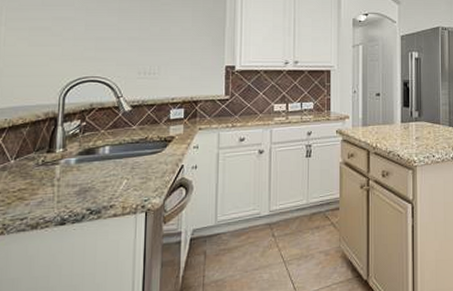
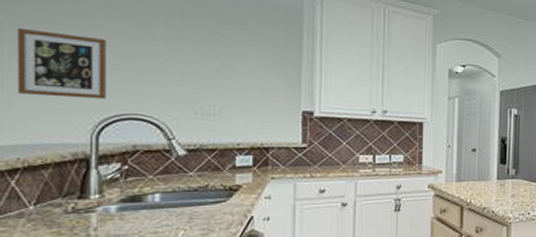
wall art: none [8,10,74,66] -> present [16,27,106,99]

